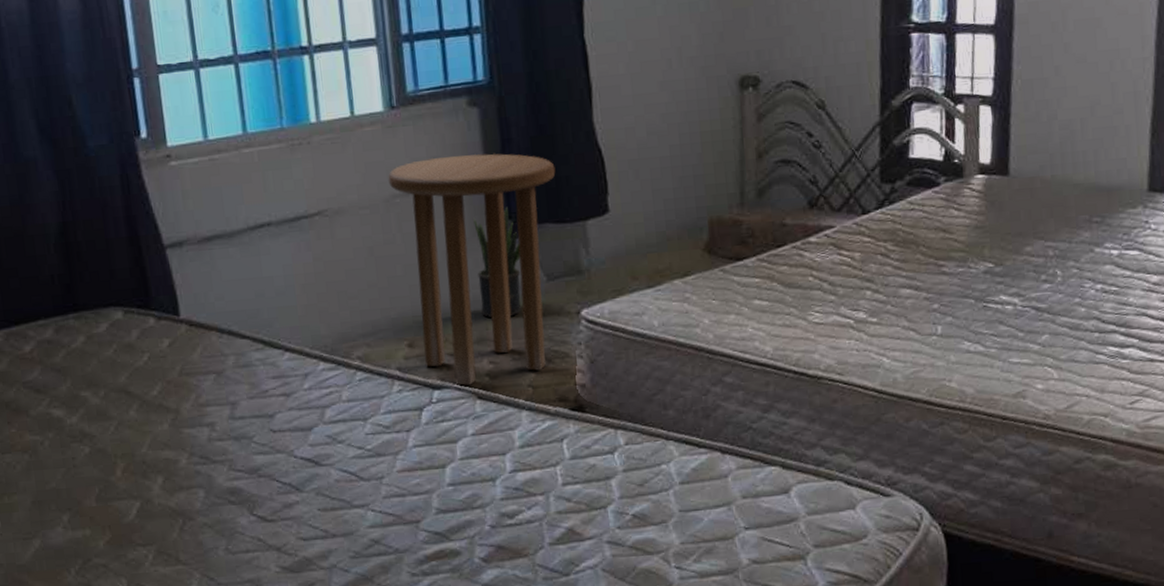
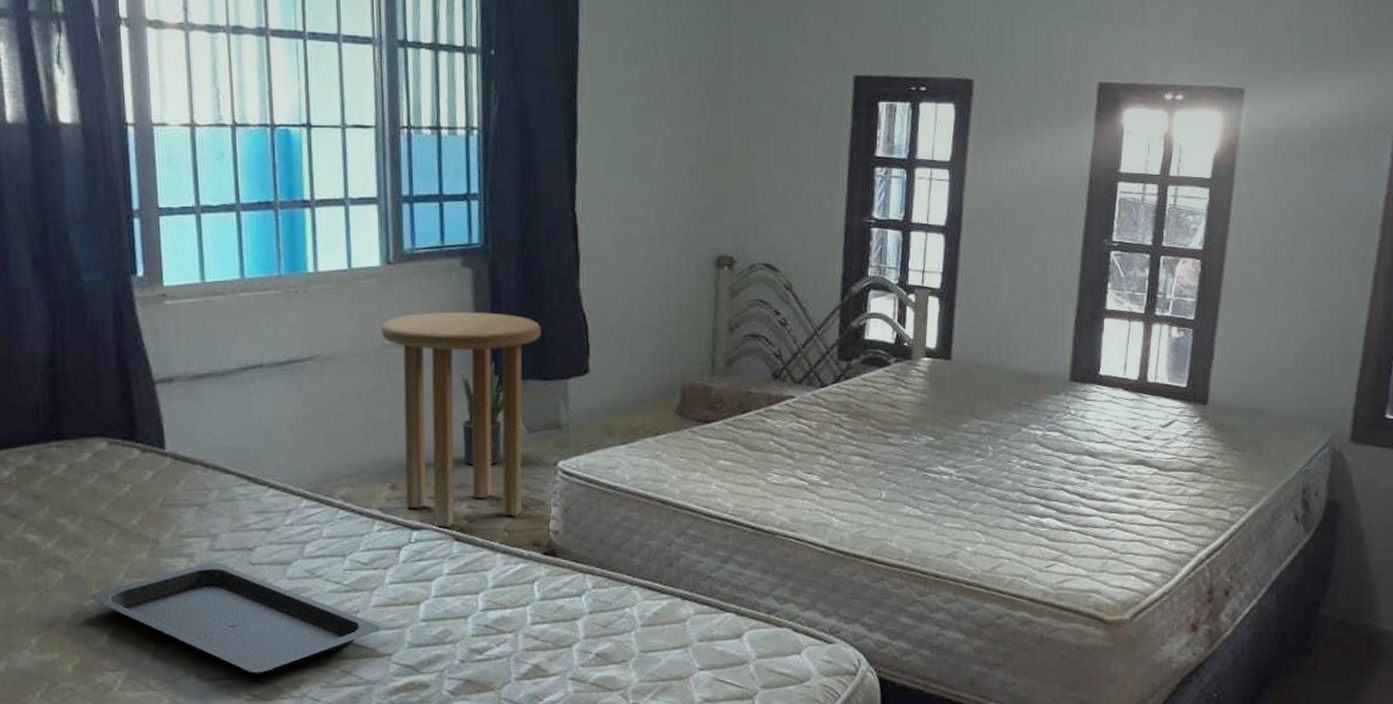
serving tray: none [115,431,408,547] -> present [89,563,382,676]

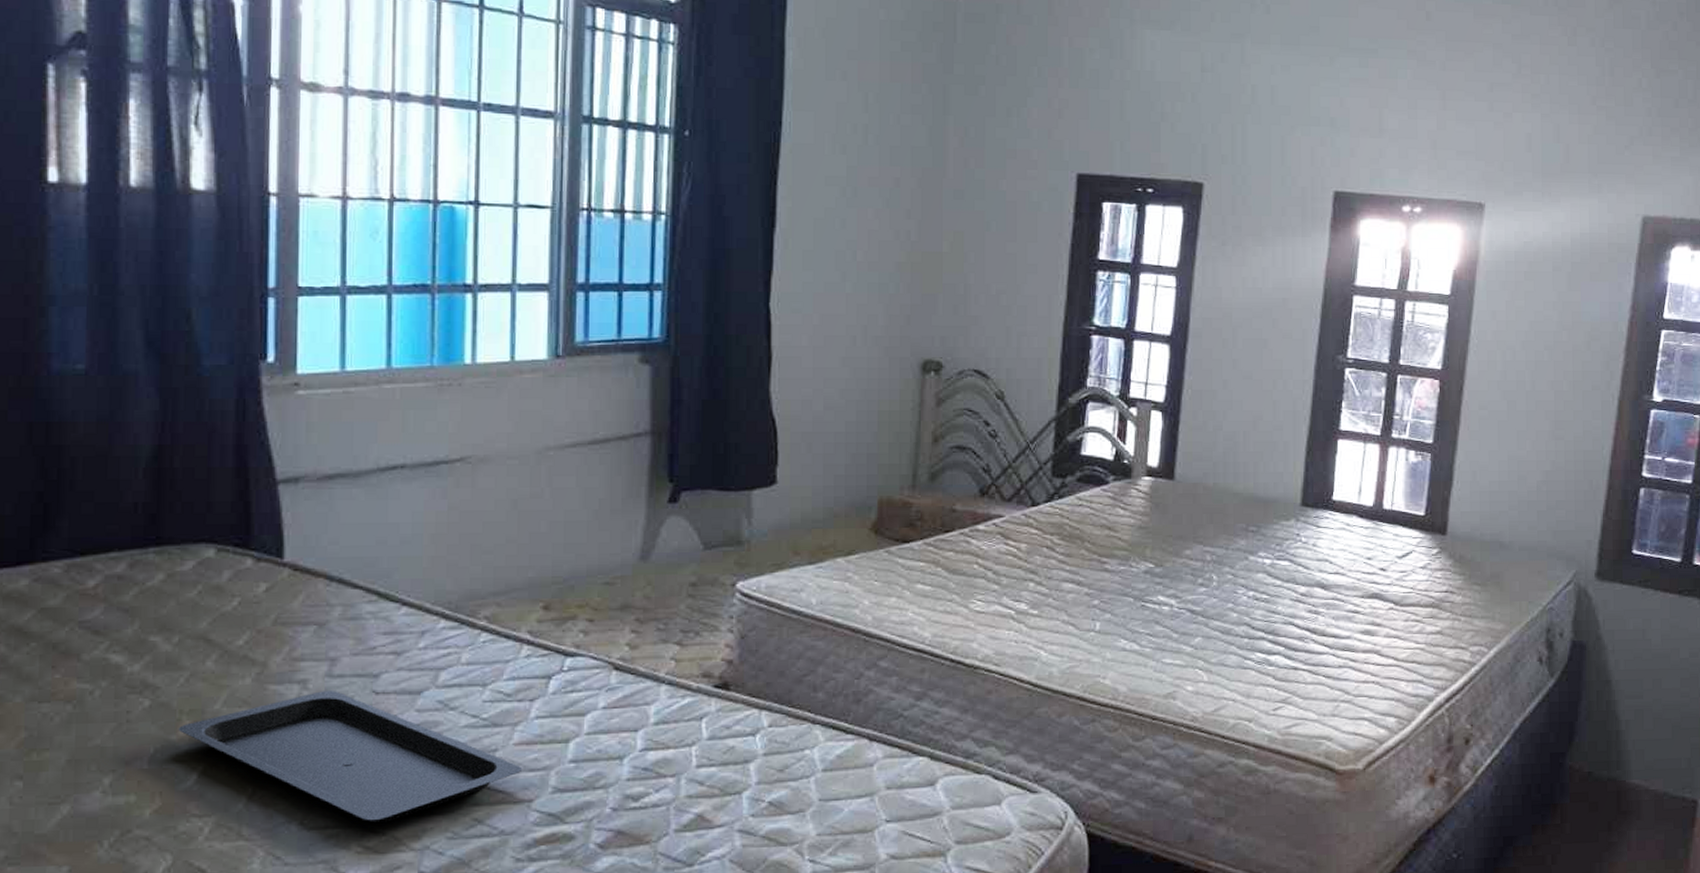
side table: present [381,312,542,528] -> none [543,413,725,655]
potted plant: present [460,363,504,465] -> none [629,470,678,584]

